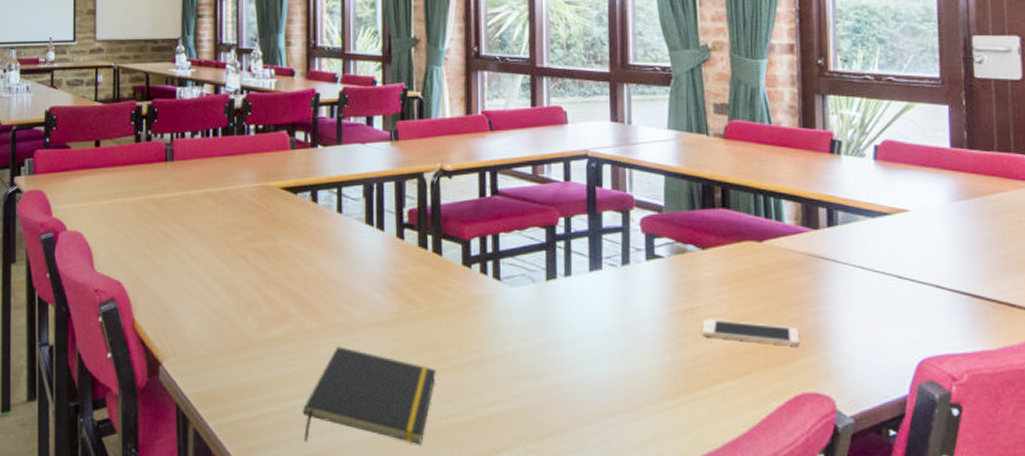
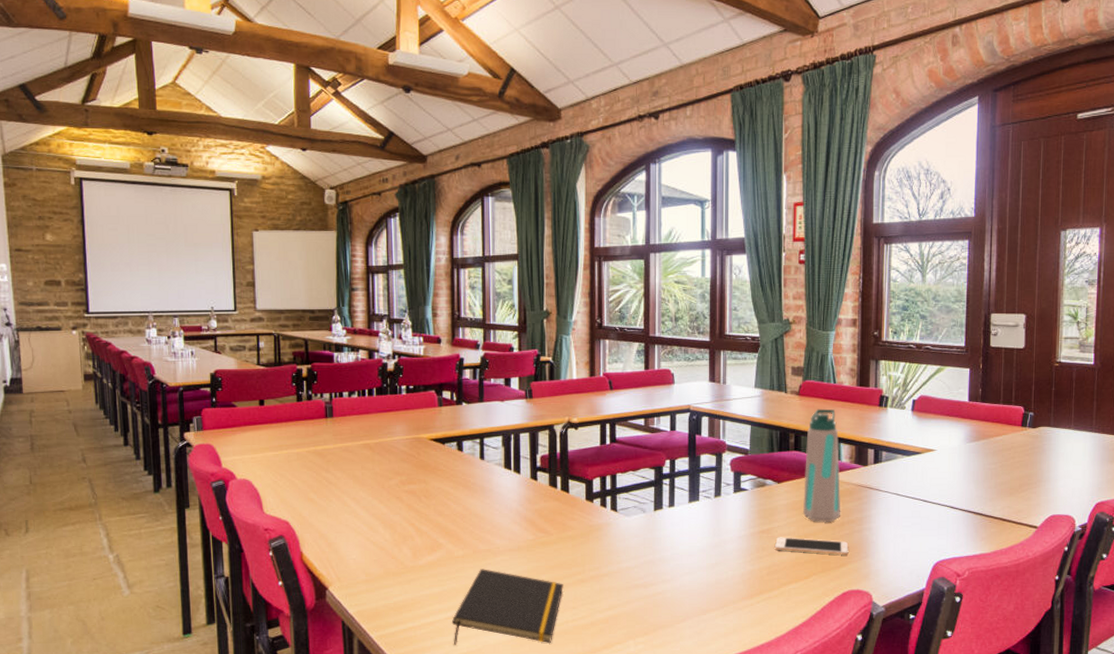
water bottle: none [736,155,788,303] -> present [802,408,841,523]

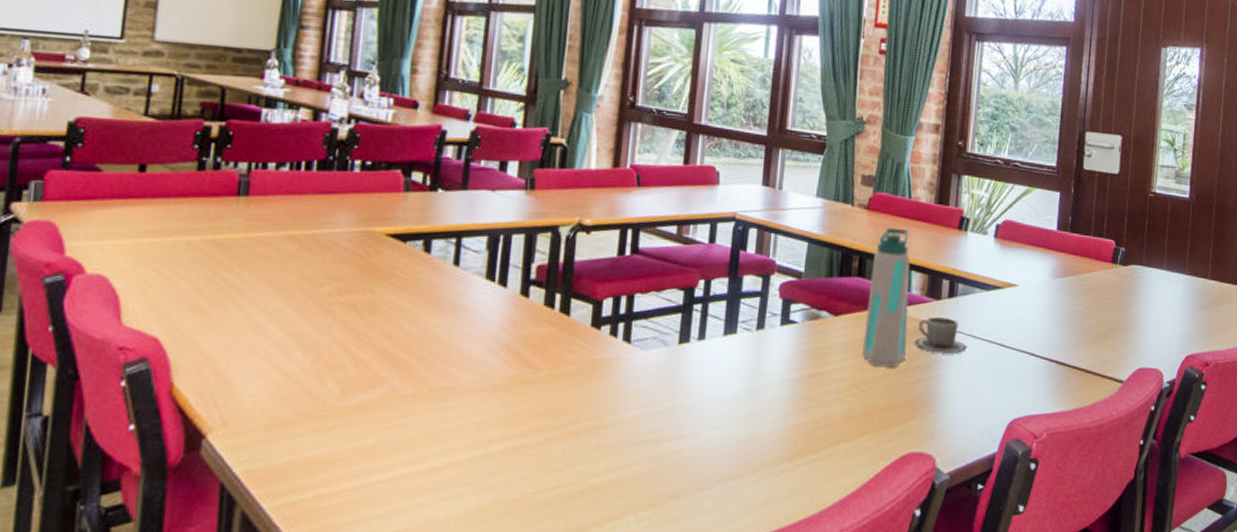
notepad: present [452,569,563,645] -> none [383,414,549,520]
cell phone: present [774,537,849,556] -> none [824,383,913,409]
cup: none [847,479,894,509] -> present [914,316,968,353]

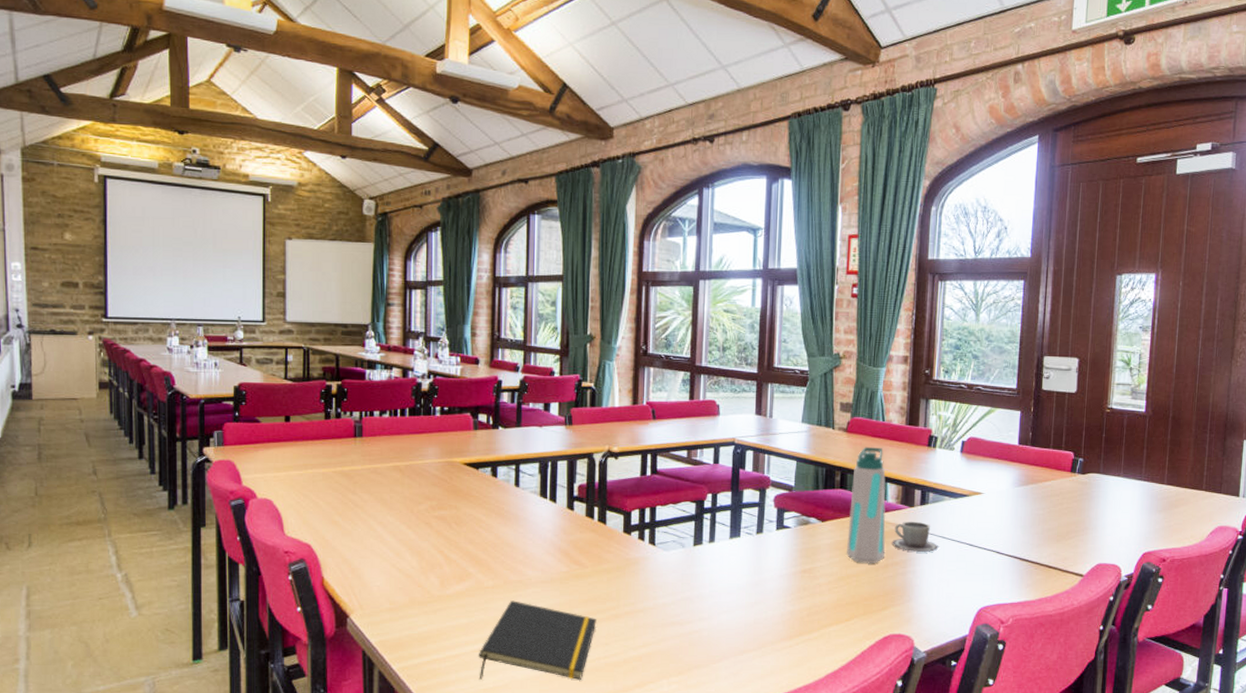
notepad: none [383,414,549,520] -> present [479,600,597,680]

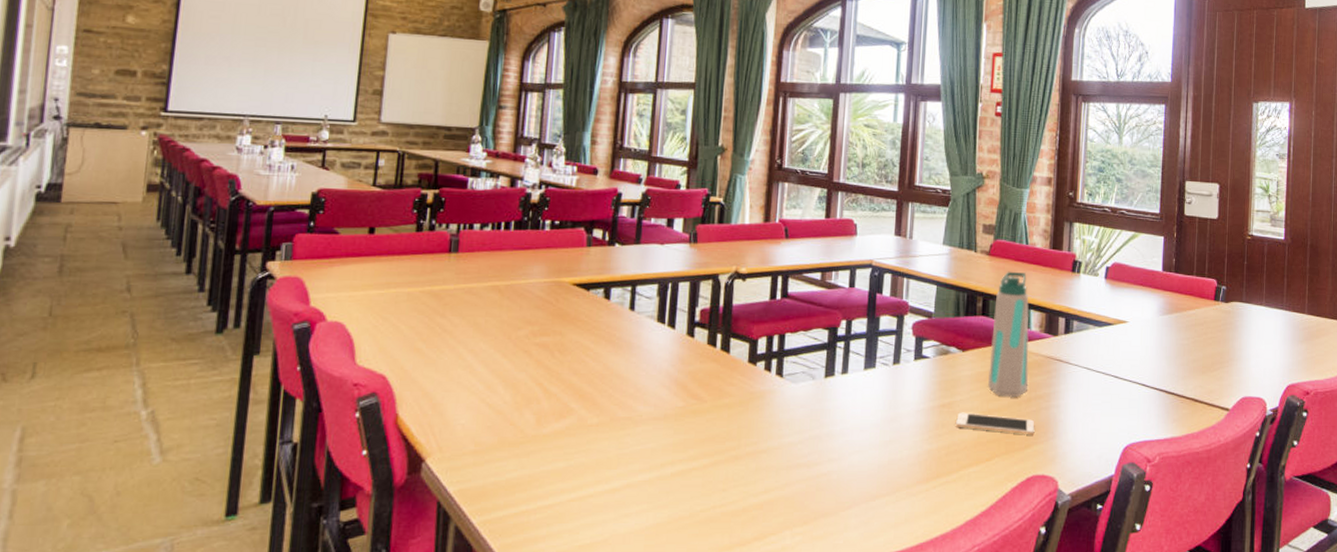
notepad: present [479,600,597,680] -> none [574,440,714,534]
cell phone: none [816,577,892,598] -> present [955,412,1035,436]
cup: present [892,521,939,552] -> none [1035,351,1084,384]

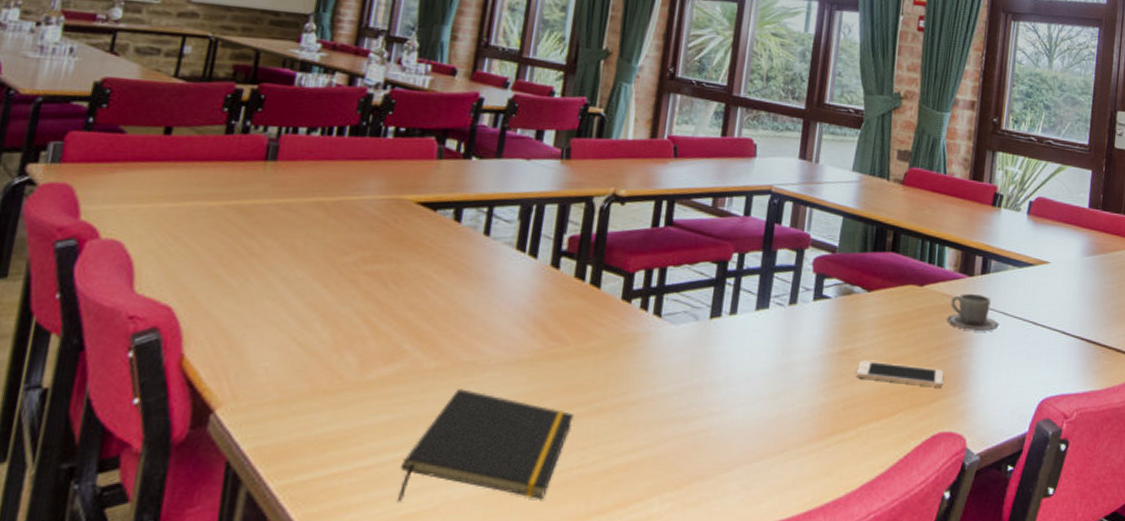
notepad: none [574,440,714,534] -> present [396,389,574,502]
water bottle: present [987,271,1029,398] -> none [893,203,944,345]
cup: none [1035,351,1084,384] -> present [947,293,1000,331]

